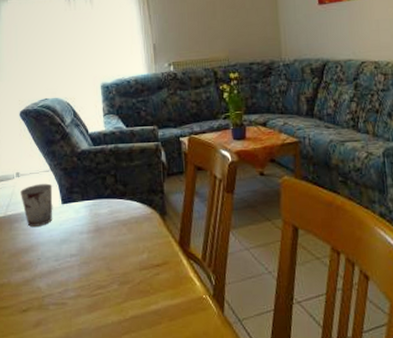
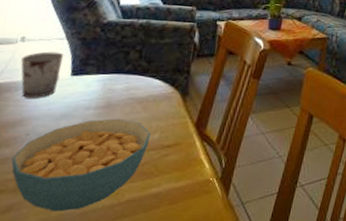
cereal bowl: none [32,241,140,326] -> present [11,118,151,211]

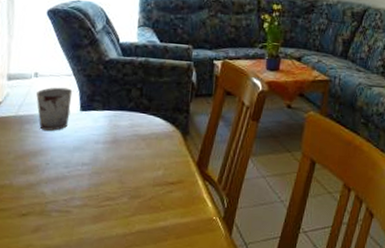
cereal bowl: present [11,118,151,211] -> none [36,153,156,236]

